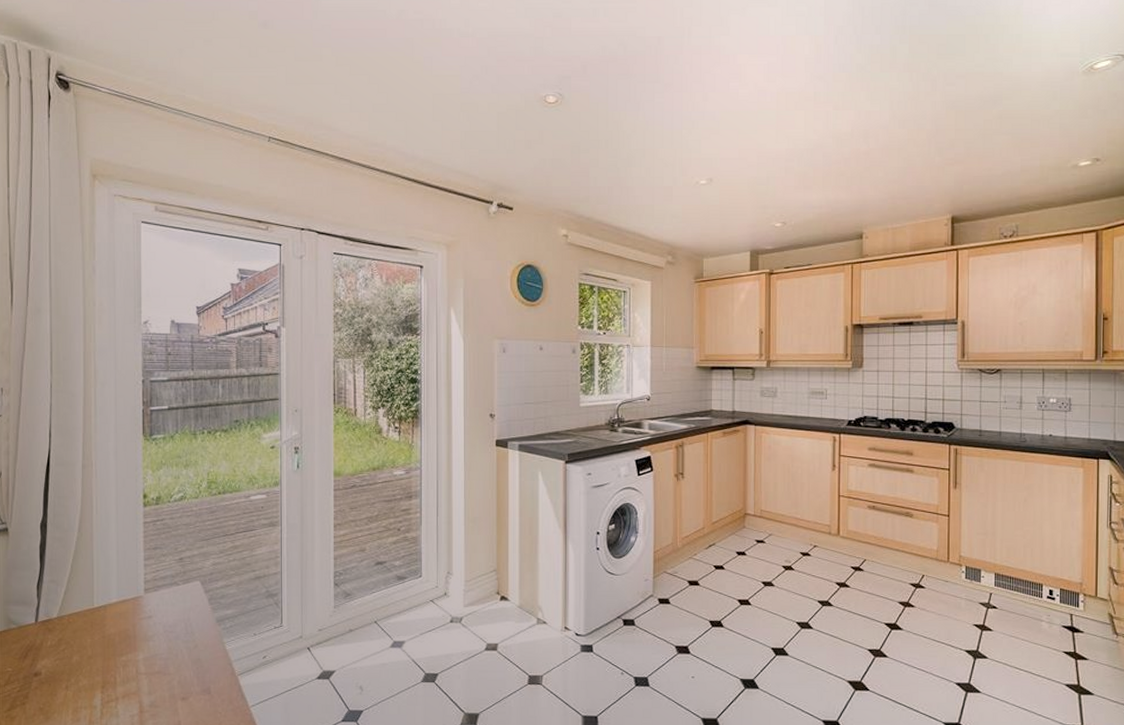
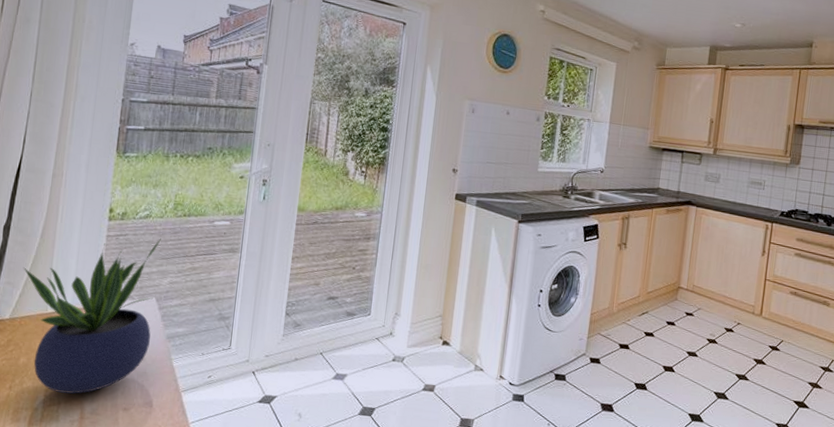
potted plant: none [64,519,200,688] -> present [23,238,161,394]

